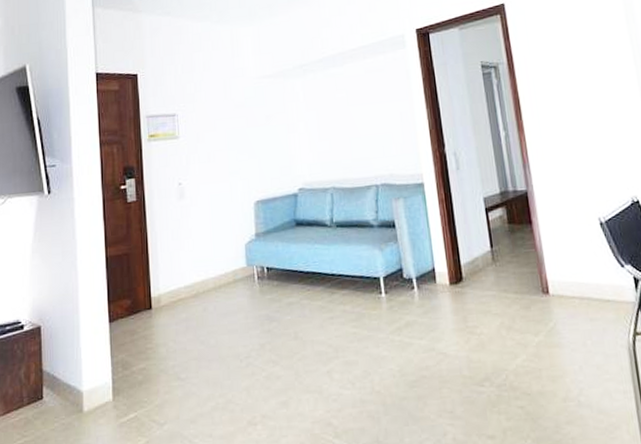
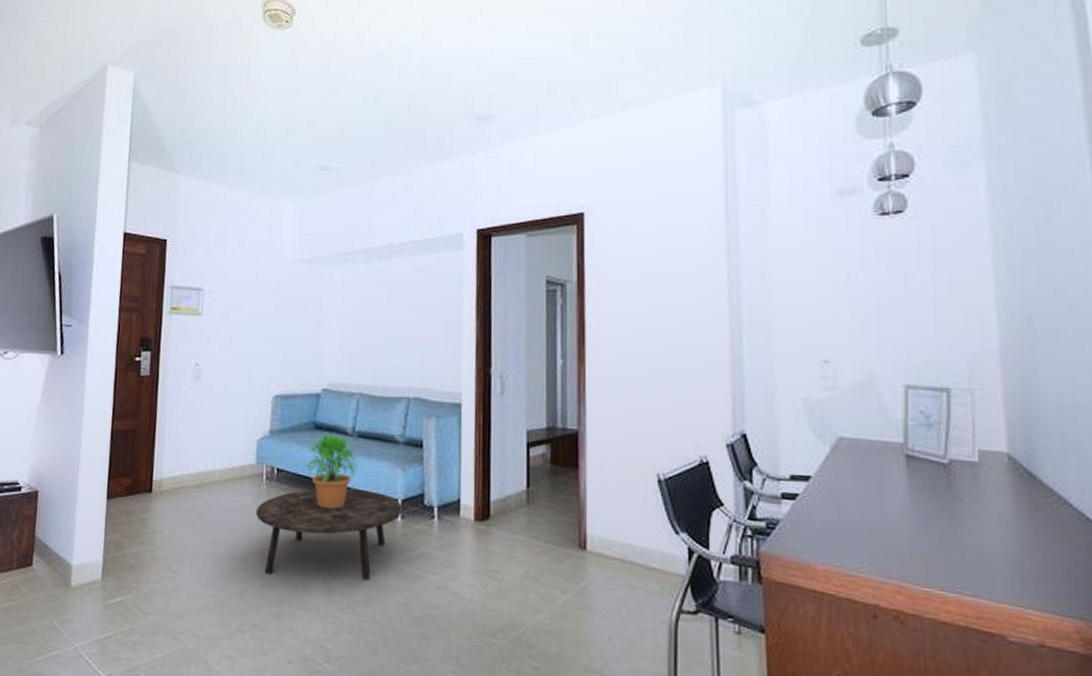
coffee table: none [252,273,385,366] -> present [255,489,402,581]
potted plant: none [292,227,340,296] -> present [305,433,358,508]

